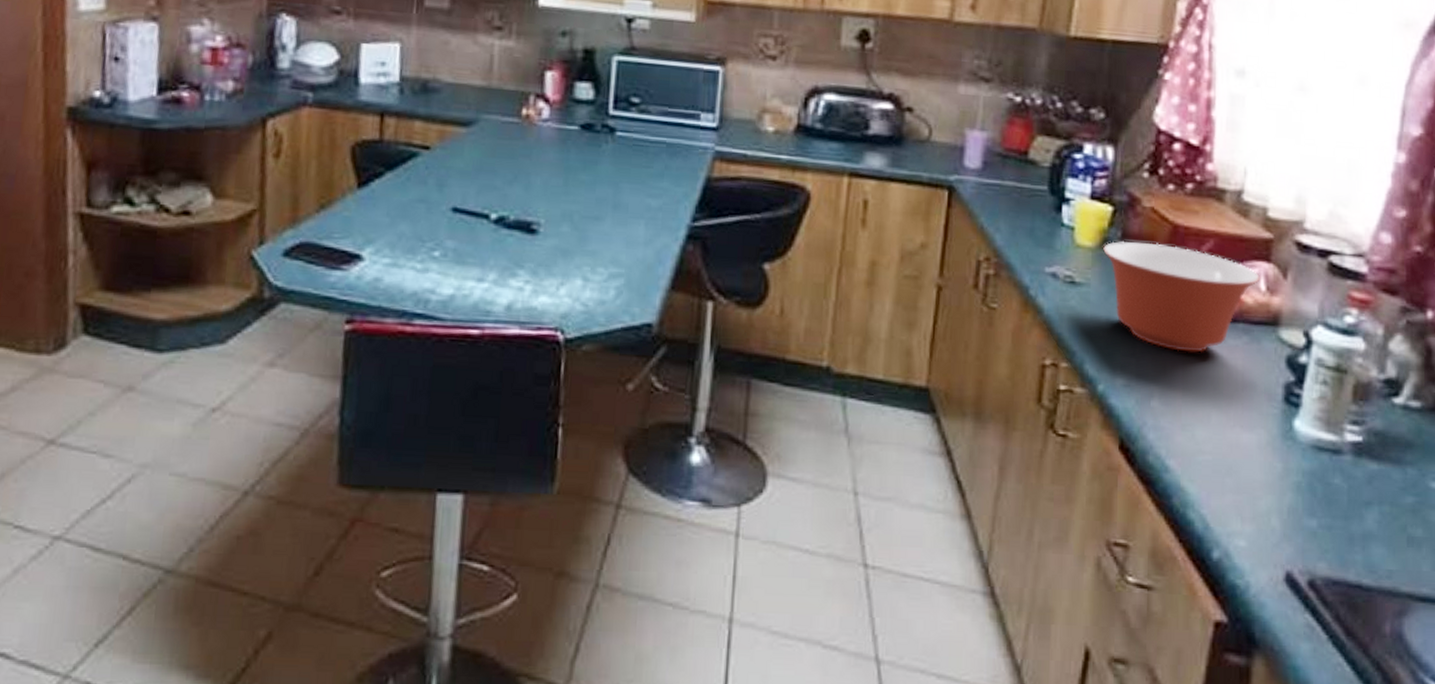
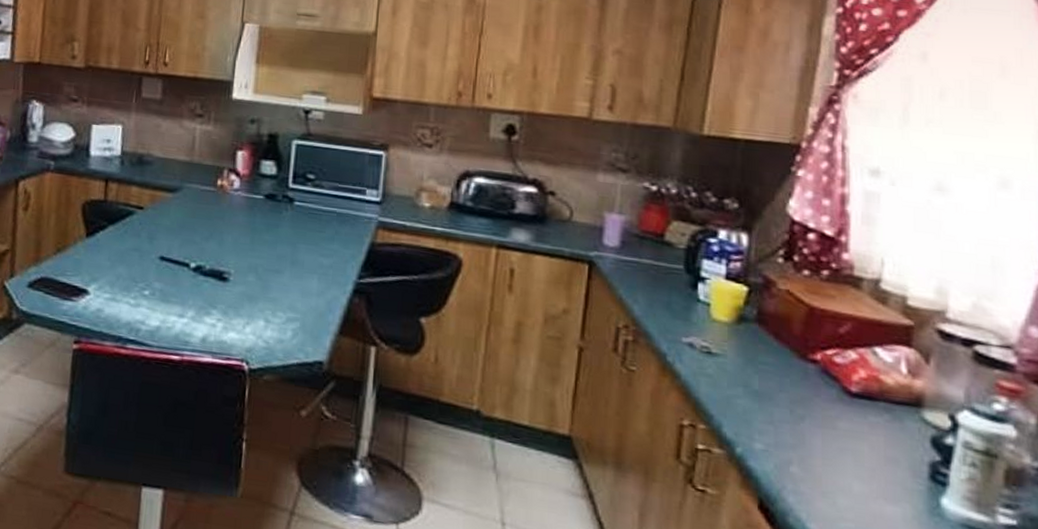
mixing bowl: present [1103,241,1261,353] -> none [739,319,902,426]

